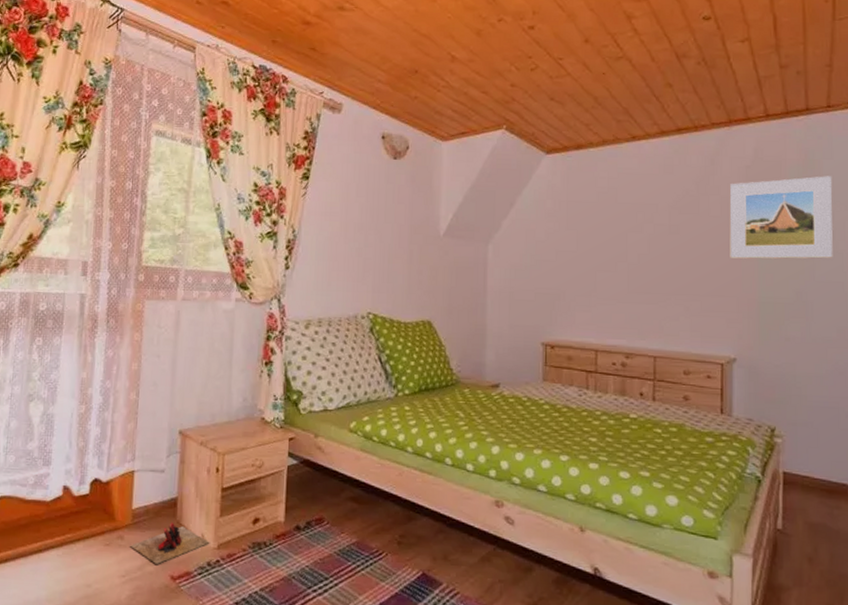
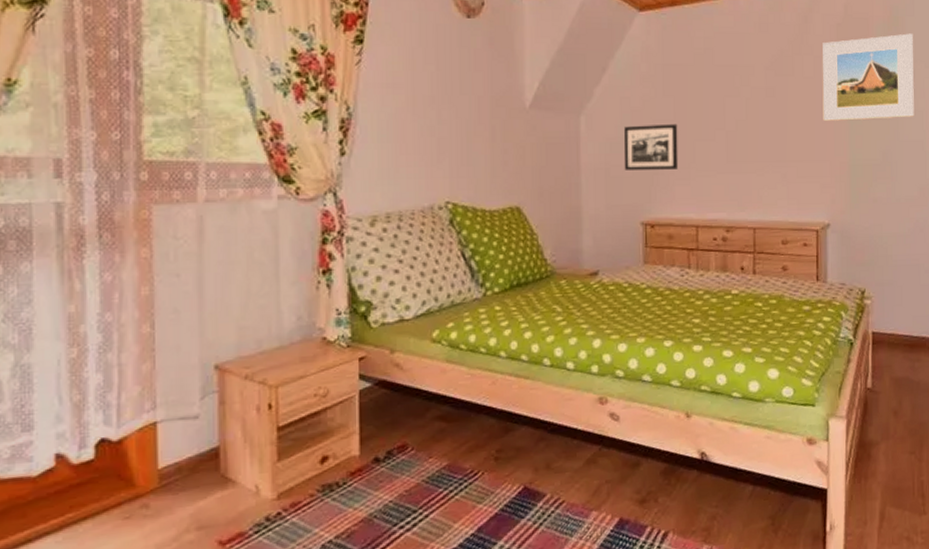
slippers: present [130,522,210,564] -> none [159,476,267,530]
picture frame: none [527,254,580,297] -> present [624,123,679,170]

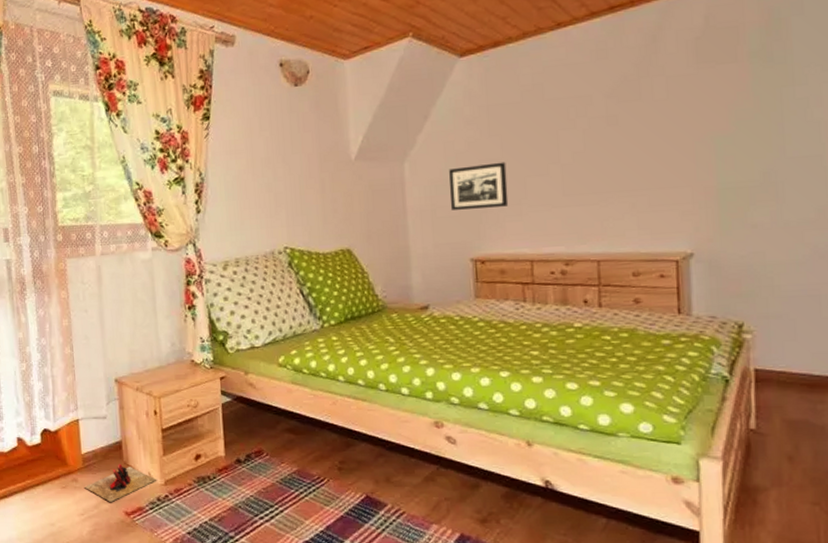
slippers: none [159,476,267,530] -> present [84,463,157,502]
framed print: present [822,33,914,121] -> none [677,34,808,144]

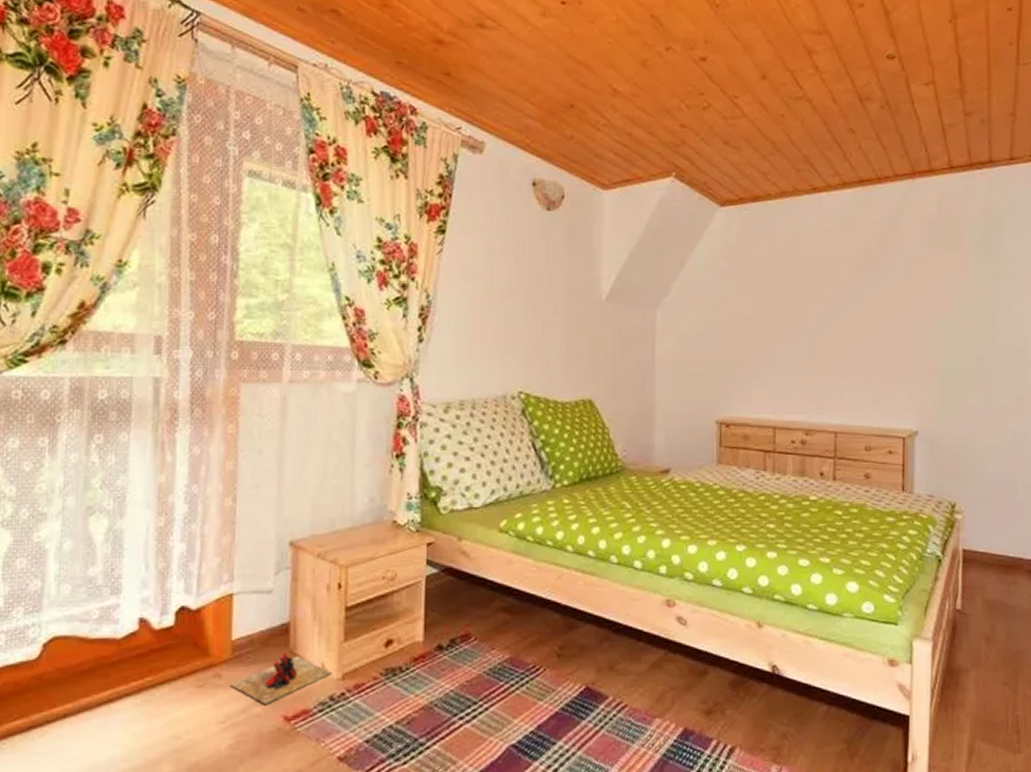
picture frame: present [449,162,509,210] -> none [699,321,757,368]

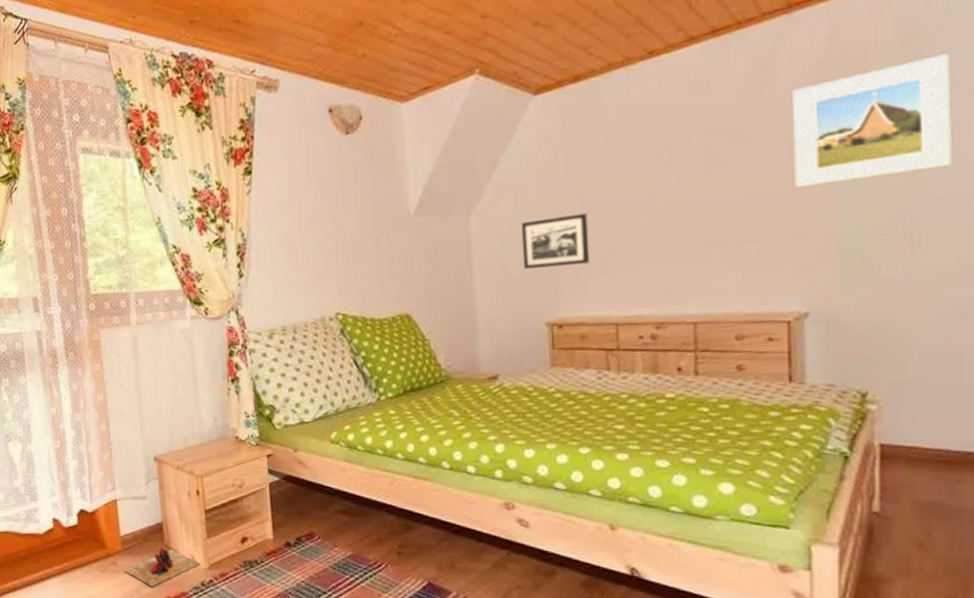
picture frame: none [699,321,757,368] -> present [522,213,591,269]
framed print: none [912,234,1014,324] -> present [792,54,952,187]

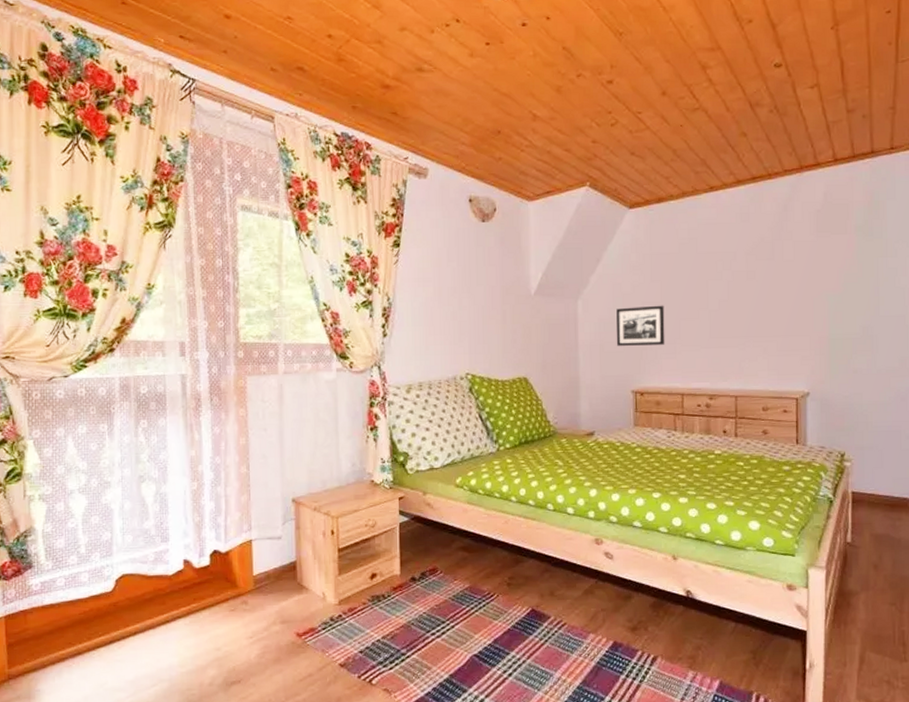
slippers: present [124,546,201,586] -> none [255,584,331,624]
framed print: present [792,54,952,187] -> none [801,216,896,299]

